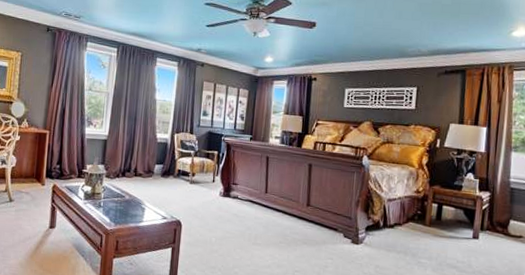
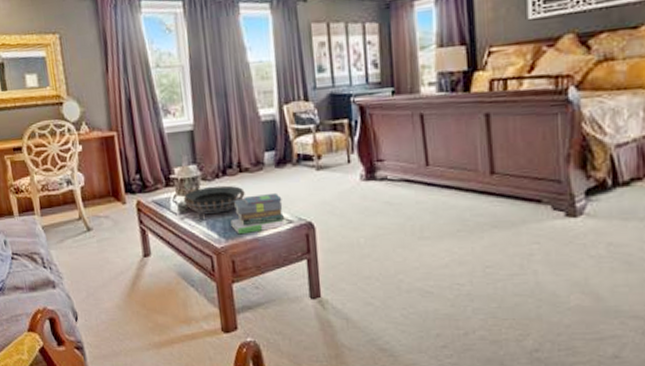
decorative bowl: none [89,182,136,204] -> present [183,185,245,214]
books: none [121,194,162,222] -> present [230,192,285,235]

